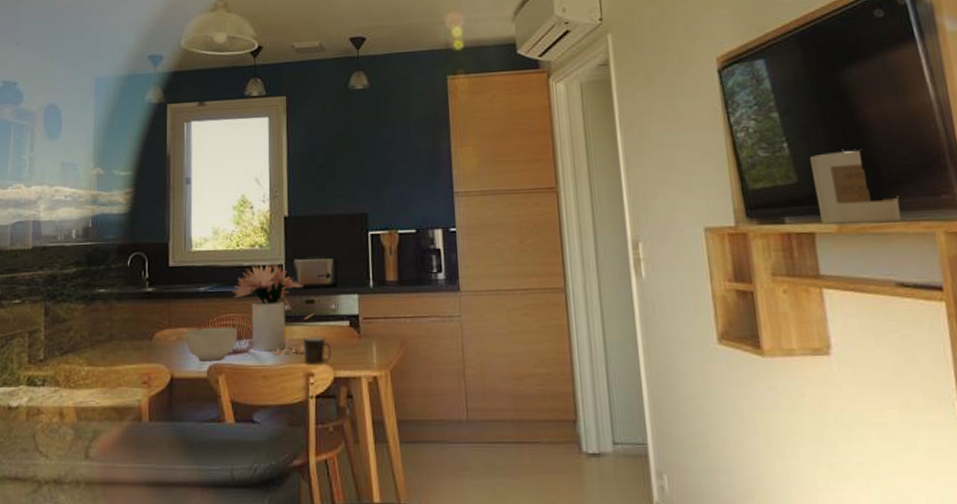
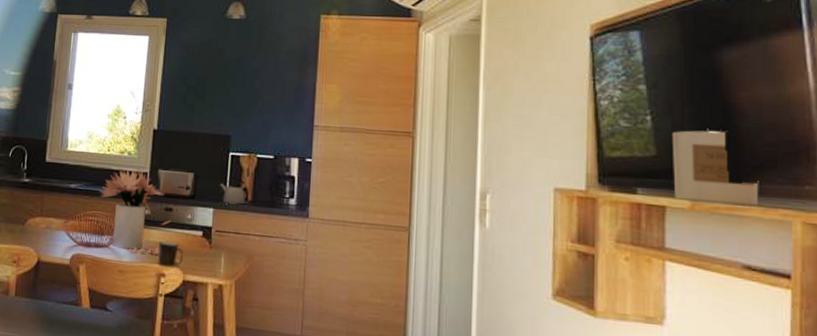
bowl: present [185,326,238,361] -> none [54,220,102,251]
kettle: none [362,256,395,288] -> present [220,176,249,206]

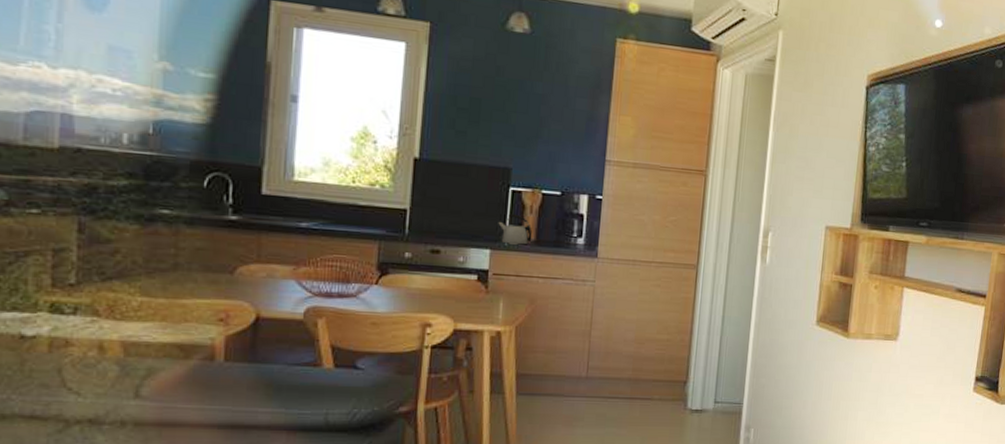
bouquet: present [97,167,172,256] -> none [339,203,440,305]
toaster: present [156,168,201,200] -> none [419,204,475,241]
mug: present [157,240,184,269] -> none [421,287,455,318]
candle: present [671,130,759,207] -> none [916,176,975,241]

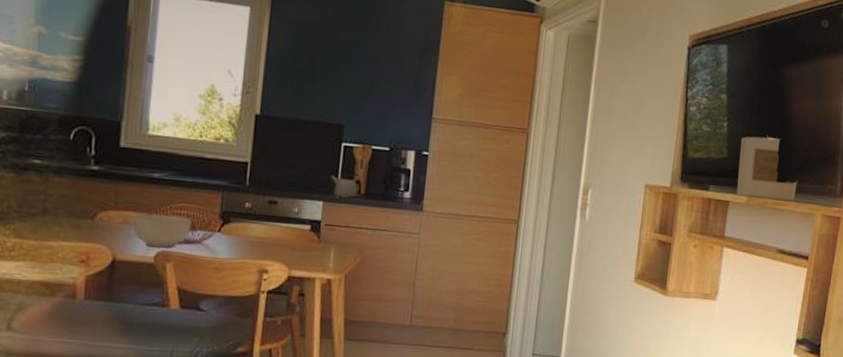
bowl: none [278,266,347,303] -> present [132,214,193,248]
candle: none [916,176,975,241] -> present [736,136,798,202]

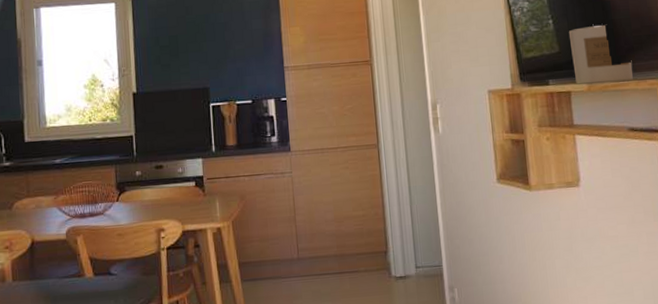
bowl: present [132,214,193,248] -> none [43,193,94,225]
kettle: present [331,168,362,199] -> none [205,125,234,152]

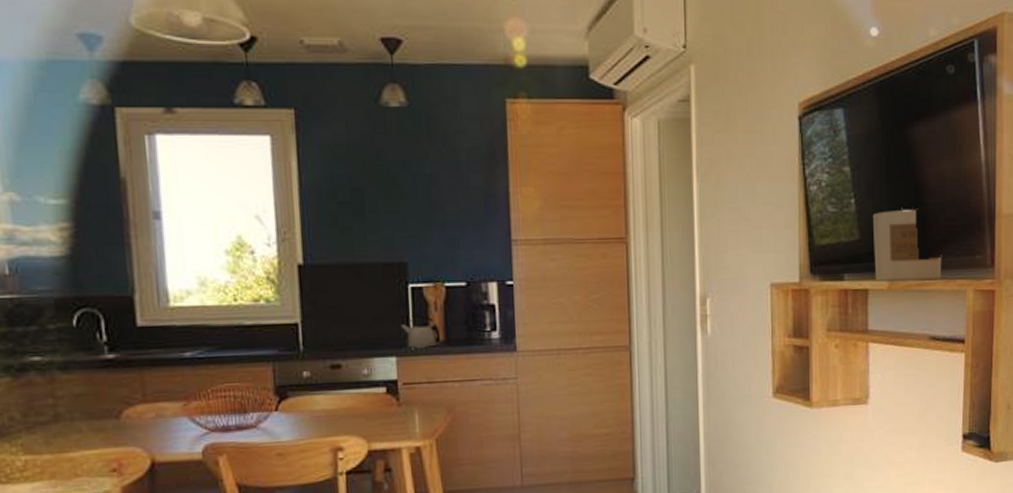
kettle: none [205,125,234,152] -> present [401,313,441,350]

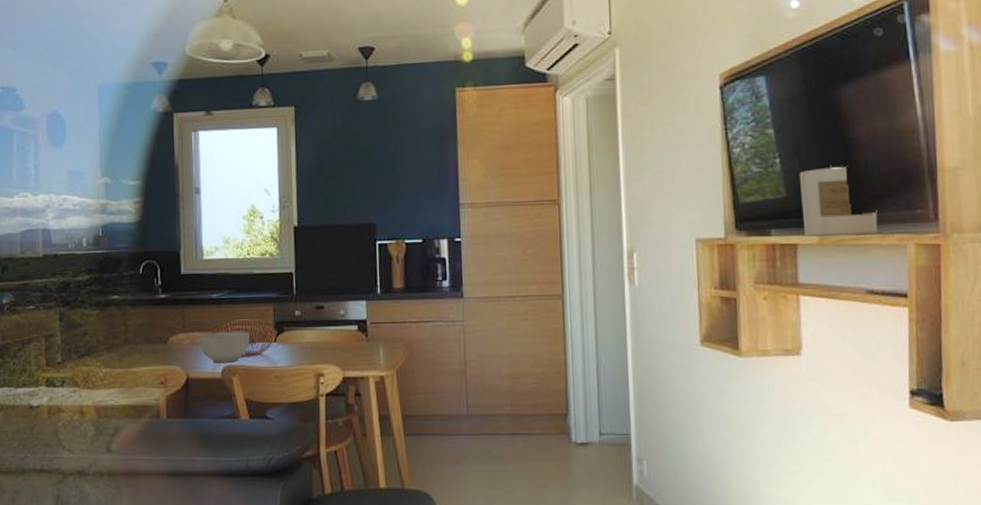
bowl: none [167,398,242,441] -> present [199,331,251,363]
kettle: present [401,313,441,350] -> none [370,265,402,295]

